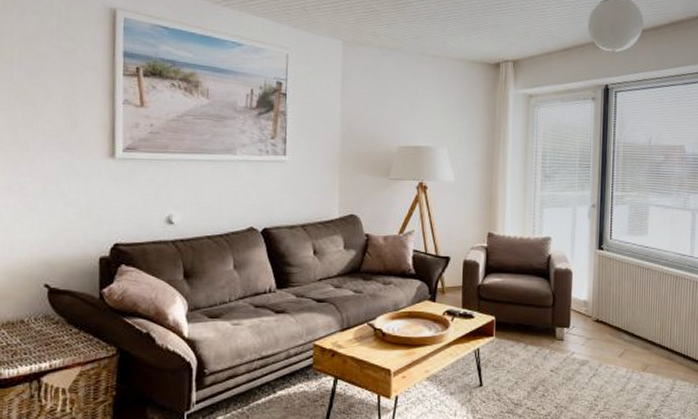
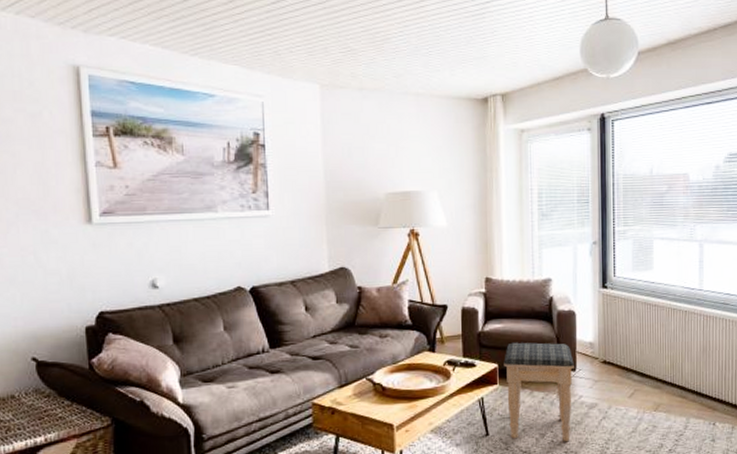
footstool: none [501,296,568,397] -> present [504,342,574,442]

